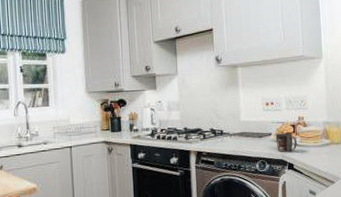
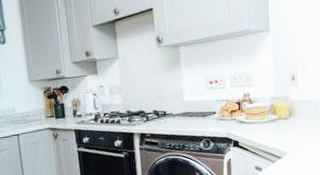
mug: present [275,133,298,152] -> none [220,110,243,130]

